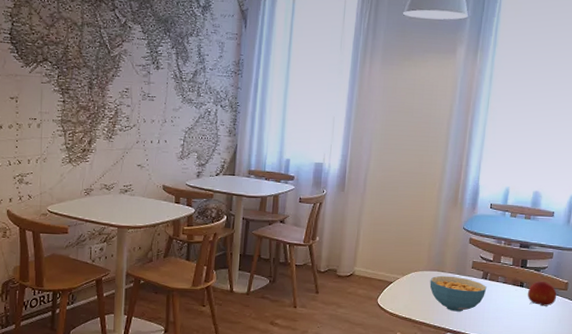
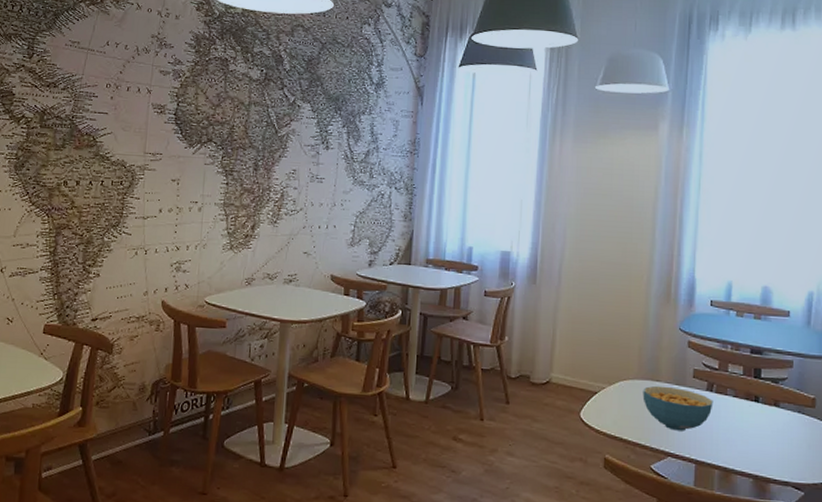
fruit: present [527,281,557,306] -> none [764,395,803,428]

